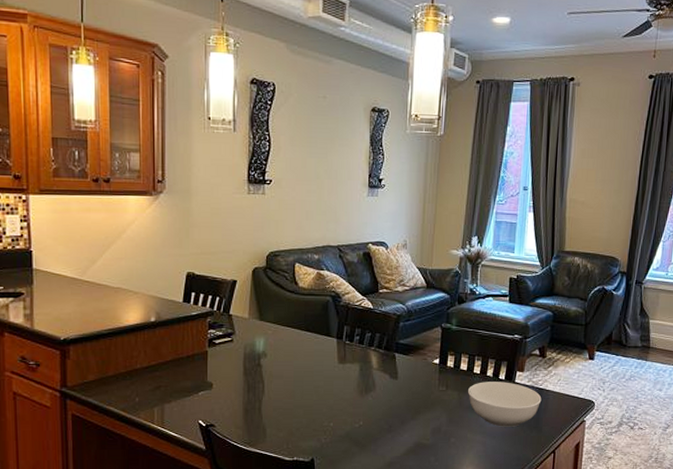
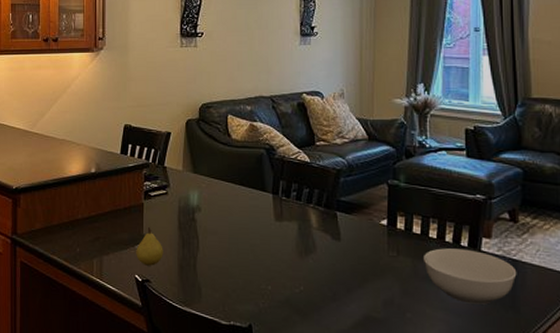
fruit: none [200,374,228,411] -> present [136,227,163,266]

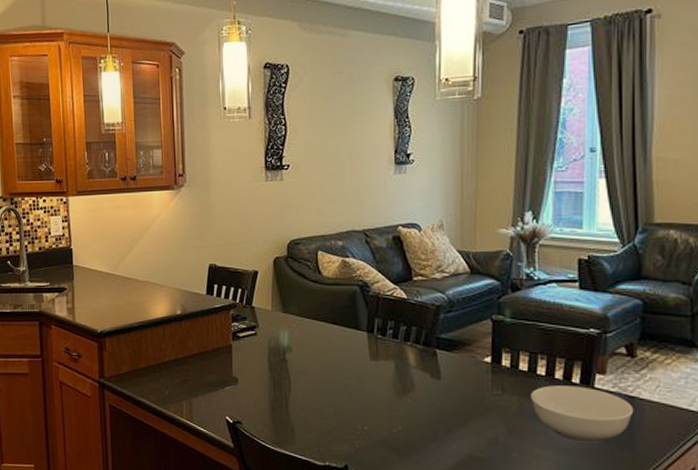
fruit: present [136,227,163,266] -> none [226,369,254,407]

